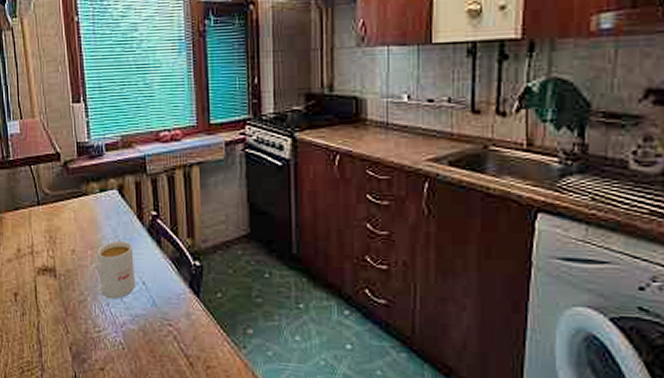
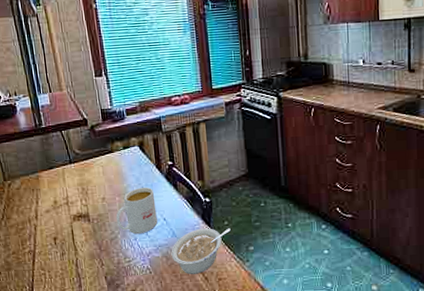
legume: none [149,299,225,357] -> present [171,228,231,274]

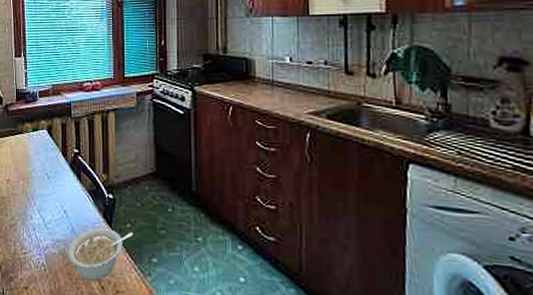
mug: present [116,187,158,235] -> none [17,173,58,225]

